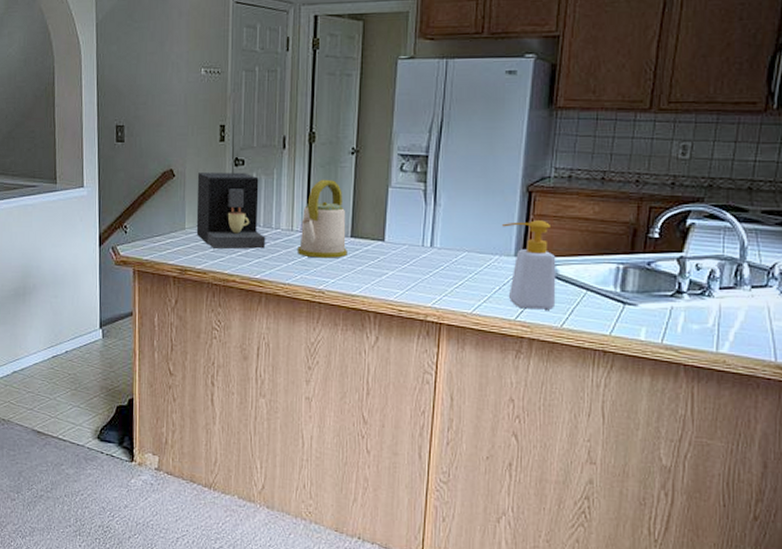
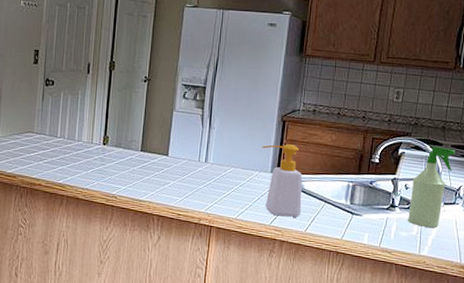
coffee maker: present [196,172,266,250] -> none [8,89,70,158]
kettle: present [298,179,347,258] -> none [96,101,137,169]
spray bottle: none [701,214,767,317] -> present [408,146,455,227]

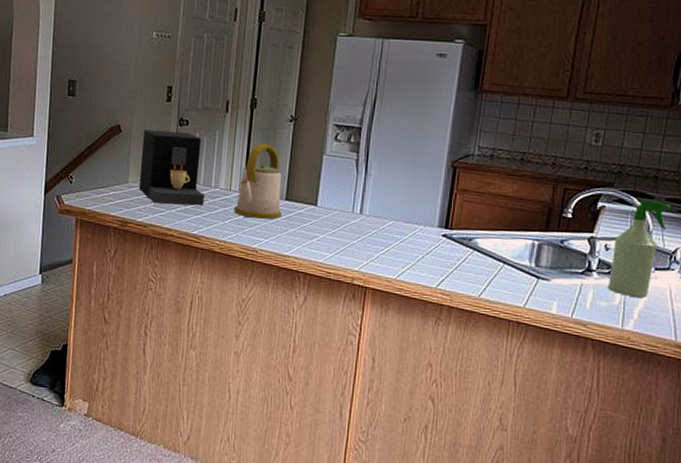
coffee maker: none [8,89,70,158] -> present [138,130,205,206]
kettle: none [96,101,137,169] -> present [234,143,282,219]
soap bottle: present [262,144,303,217] -> none [428,194,477,280]

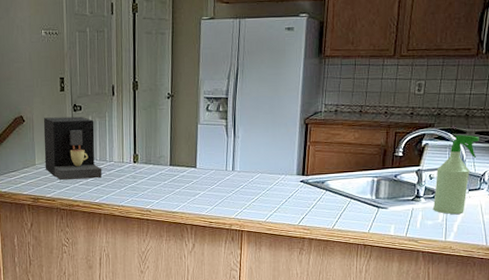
kettle: present [234,143,282,219] -> none [128,119,168,184]

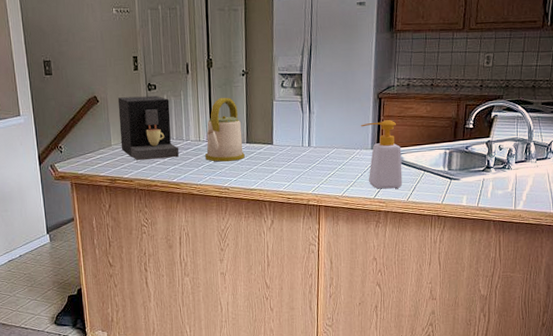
kettle: none [128,119,168,184] -> present [205,97,245,162]
soap bottle: none [287,146,328,216] -> present [361,120,403,189]
spray bottle: present [433,135,479,214] -> none [503,105,545,184]

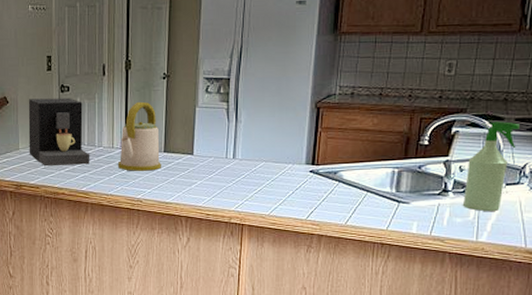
soap bottle: present [361,120,403,189] -> none [295,132,341,210]
spray bottle: none [503,105,545,184] -> present [463,121,519,211]

